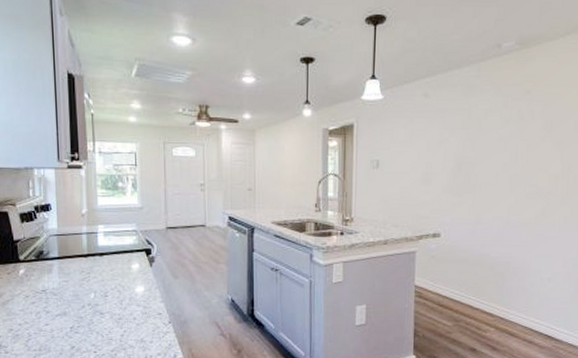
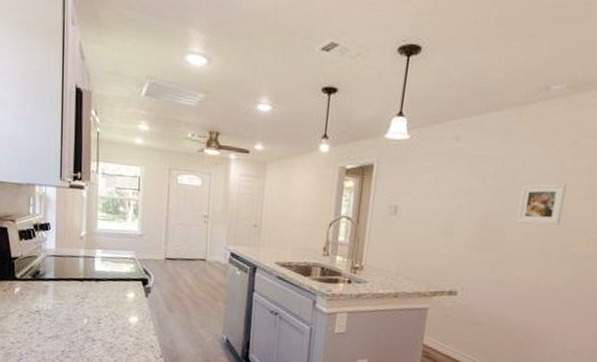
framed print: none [485,128,526,167] -> present [516,183,567,225]

